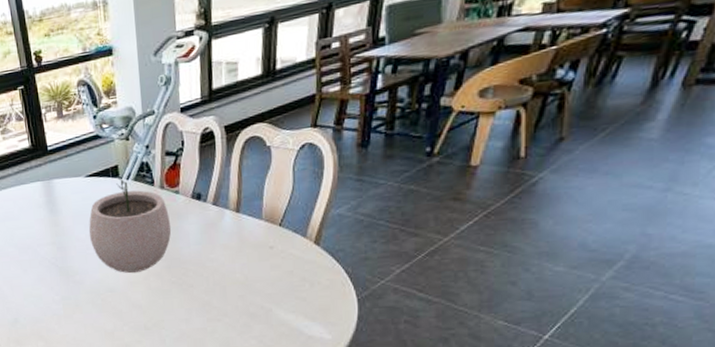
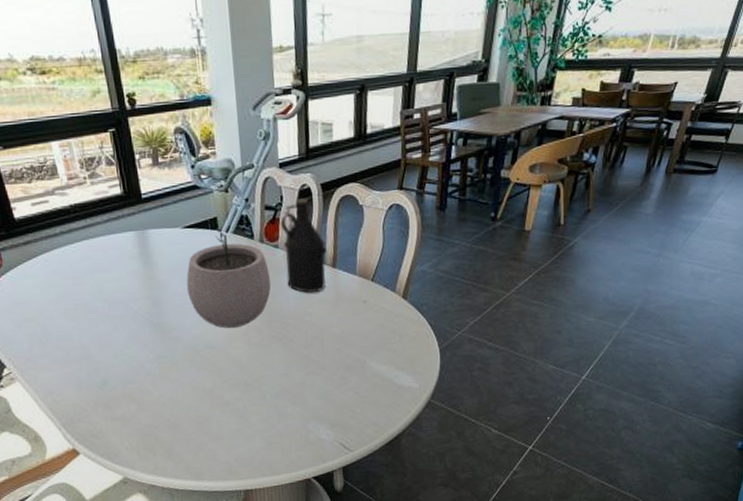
bottle: none [182,142,230,238] -> present [281,198,327,293]

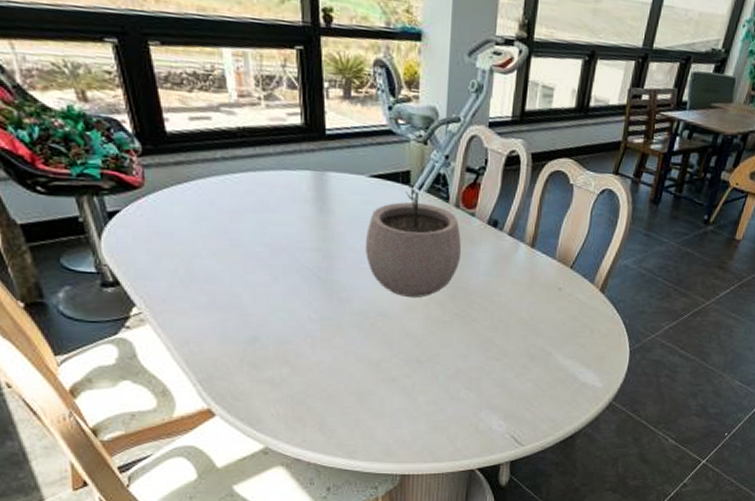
bottle: present [281,198,327,293] -> none [479,165,528,272]

